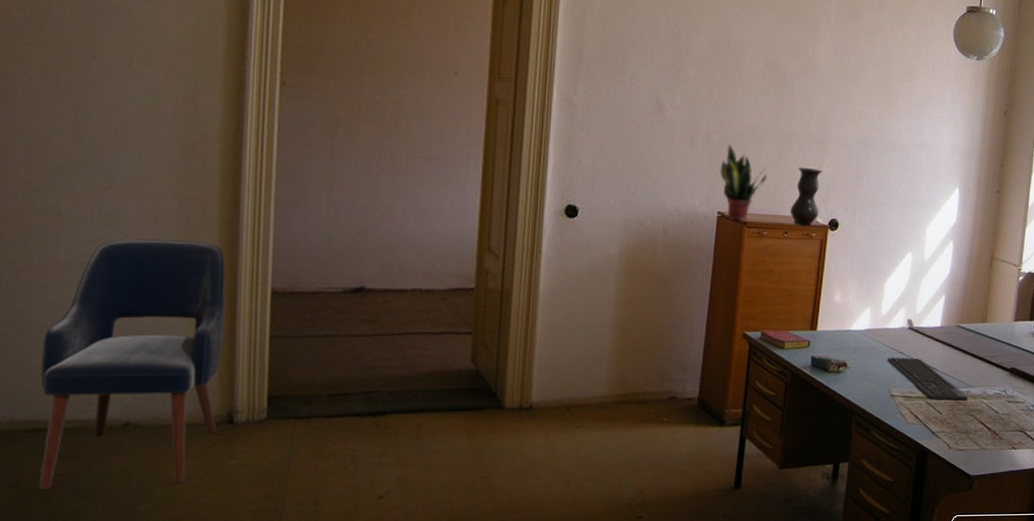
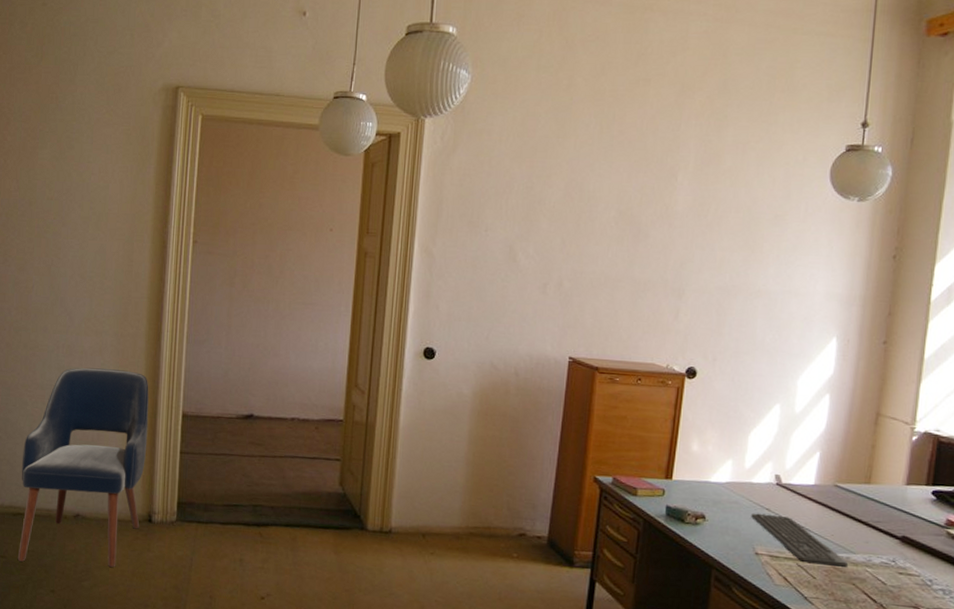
potted plant: present [720,144,768,221] -> none [571,291,621,367]
vase: present [790,167,823,225] -> none [644,314,680,373]

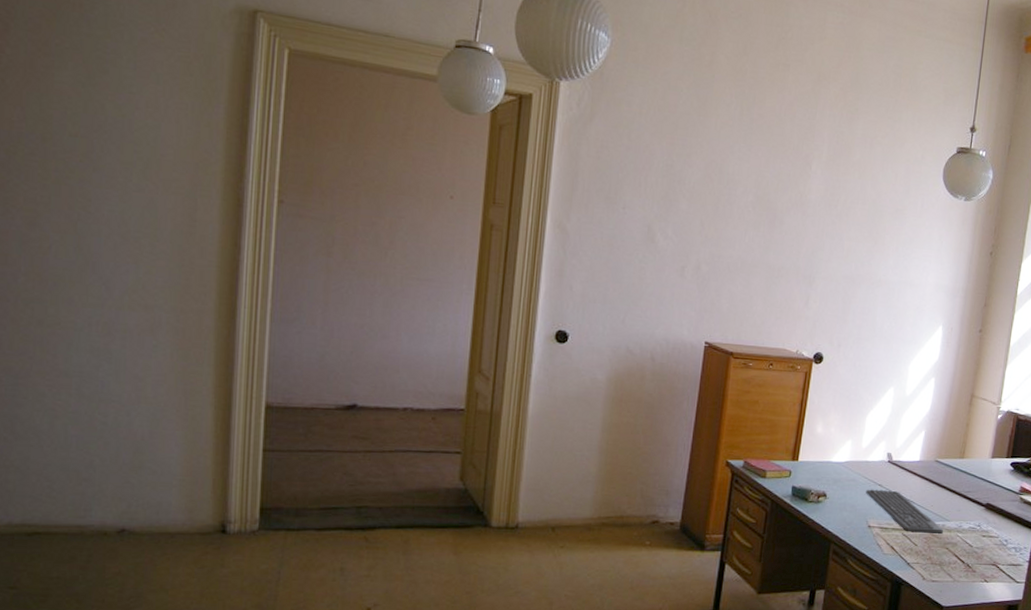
chair: present [17,367,149,568] -> none [35,350,221,592]

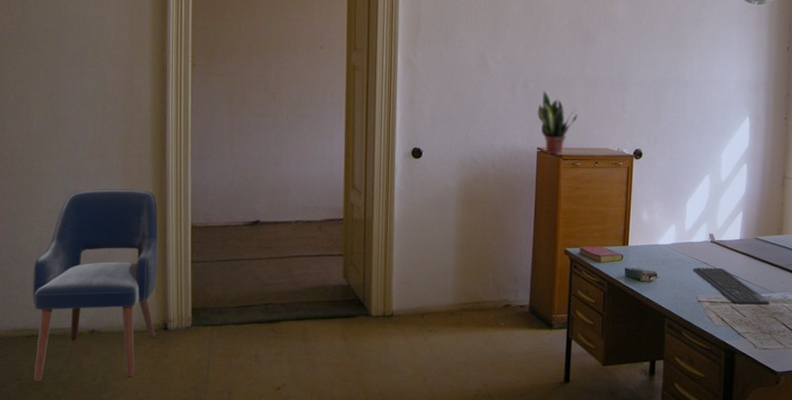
chair: none [35,350,221,592] -> present [32,189,159,381]
potted plant: none [708,275,755,352] -> present [537,90,578,155]

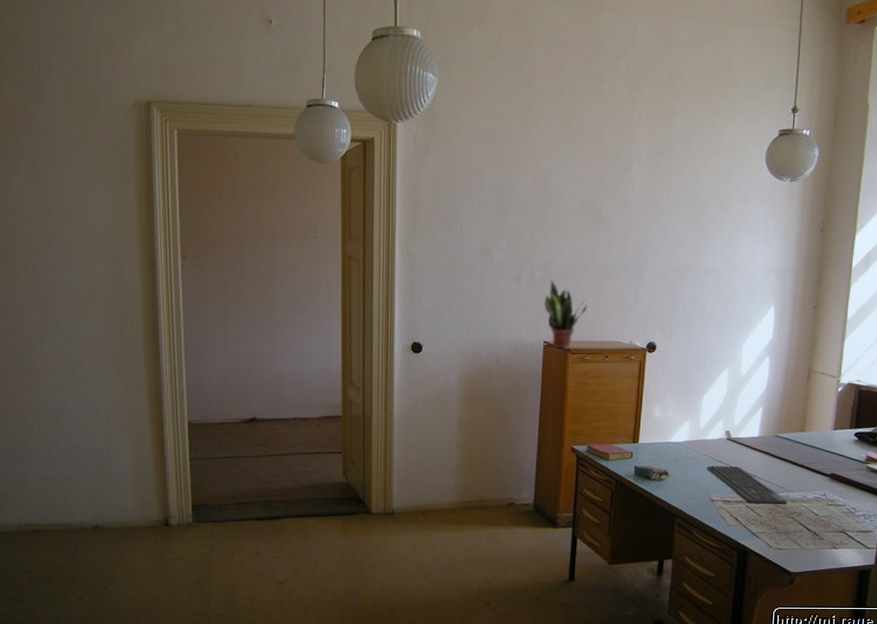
chair: present [32,189,159,381] -> none [34,386,158,574]

